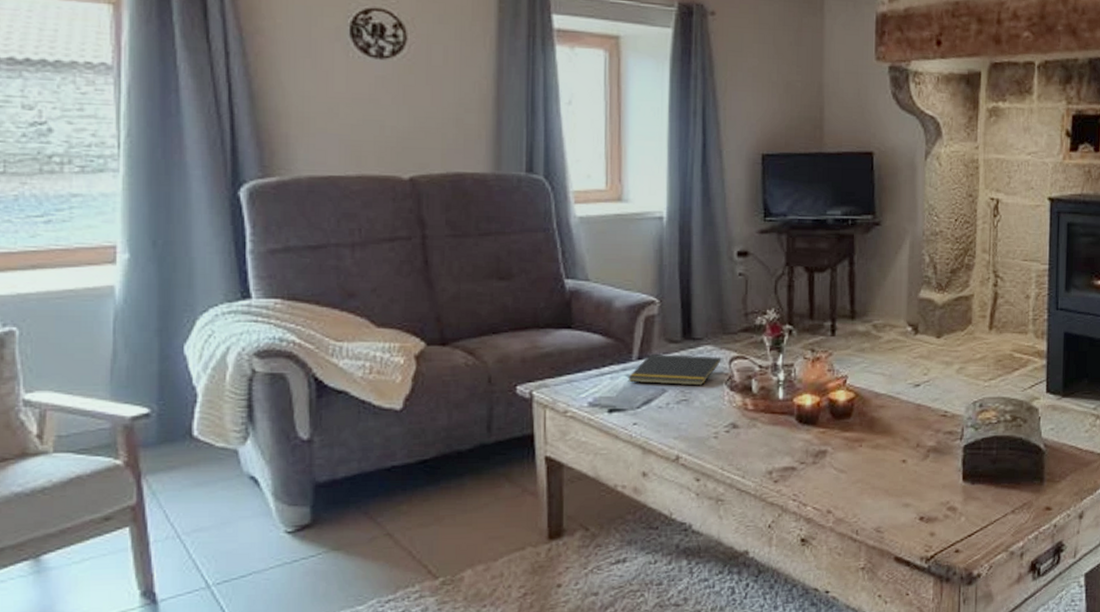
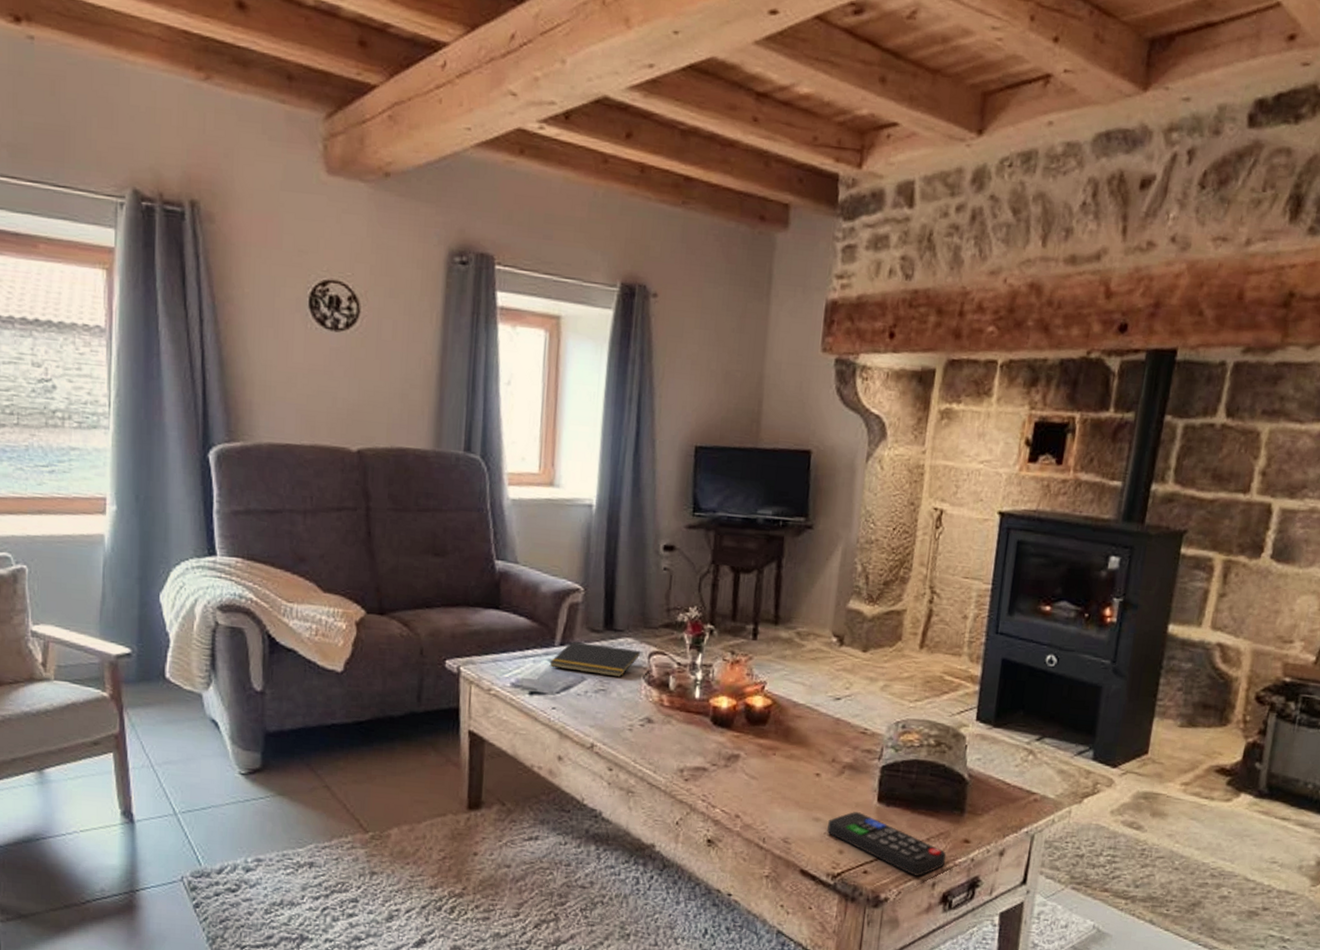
remote control: none [918,493,1031,550] -> present [827,812,947,877]

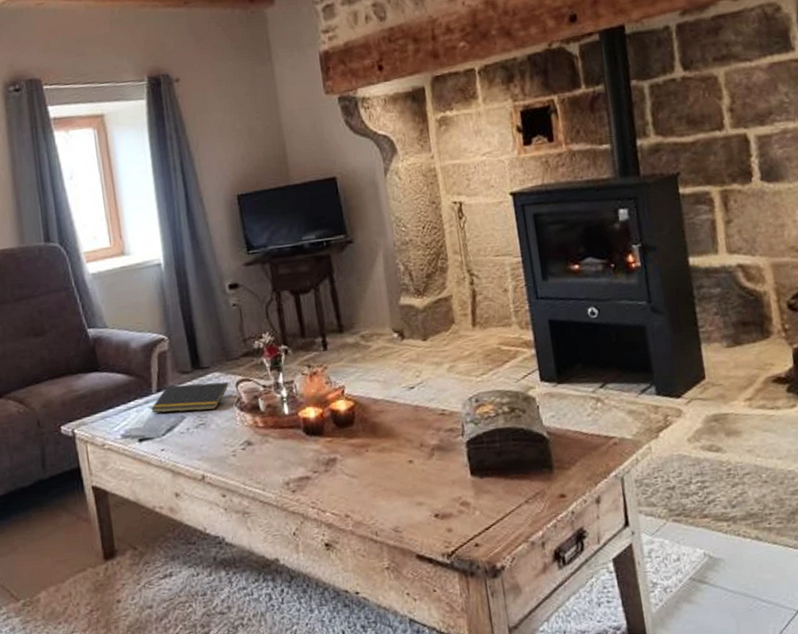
remote control: present [827,812,947,877] -> none [431,488,549,540]

